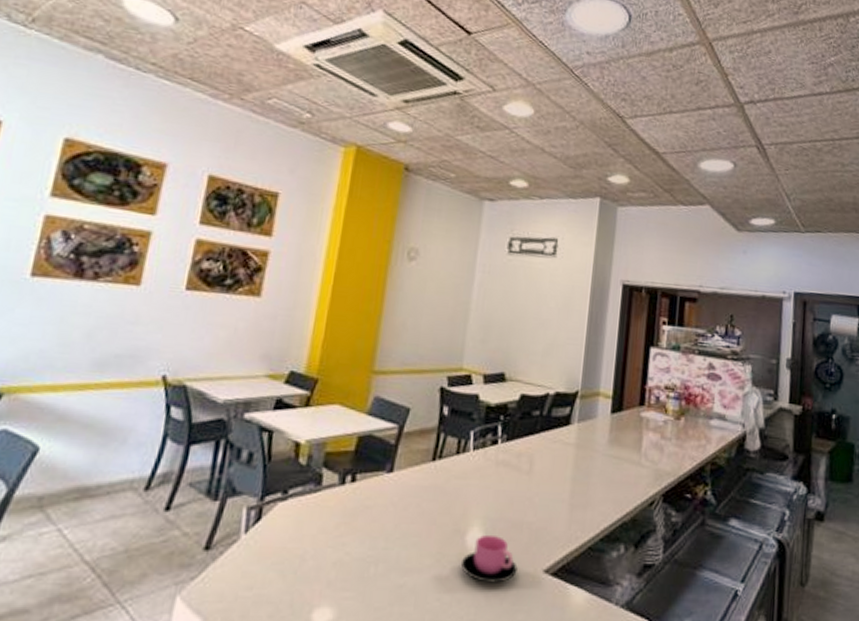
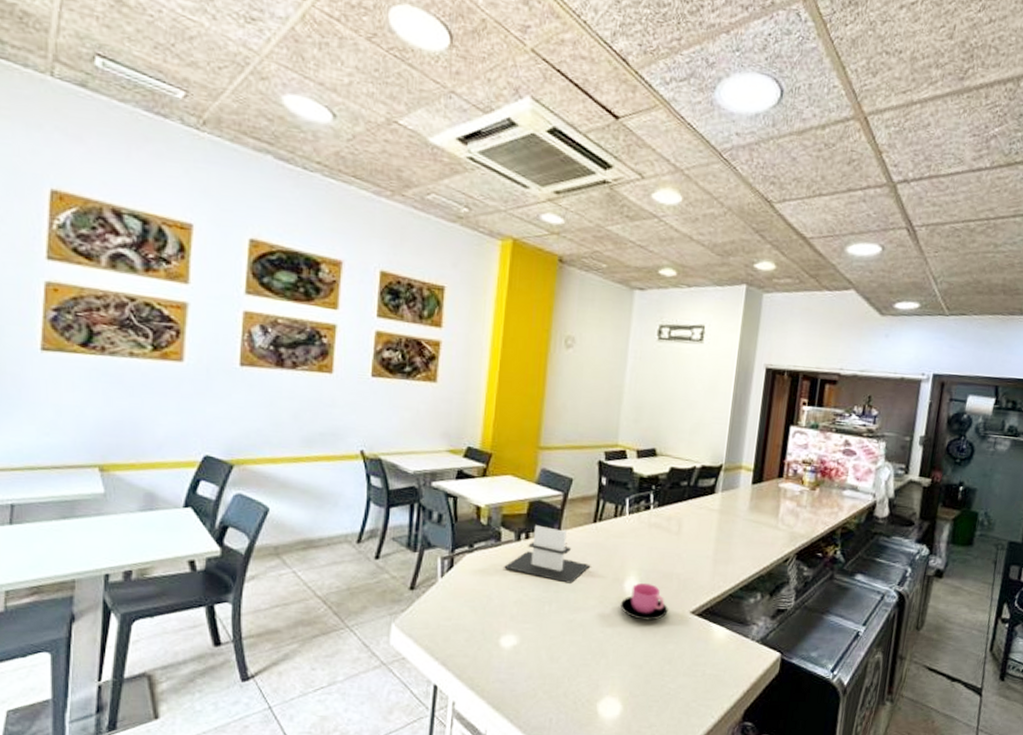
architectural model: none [323,465,426,537] -> present [504,525,590,583]

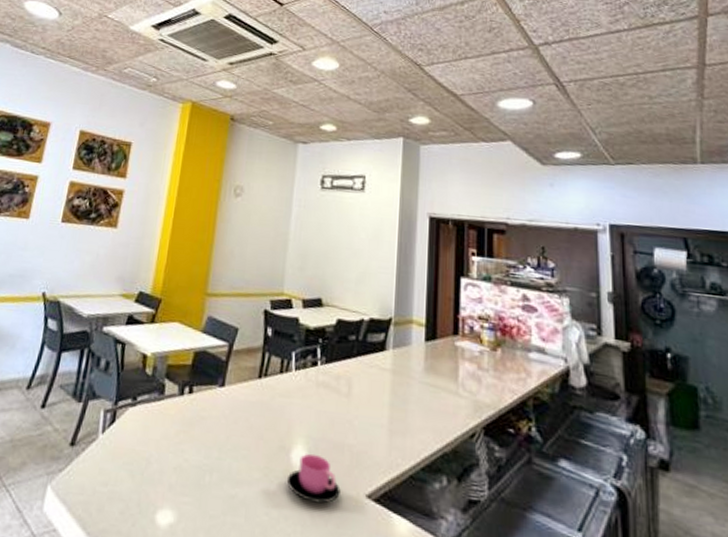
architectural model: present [504,525,590,583] -> none [166,378,254,449]

